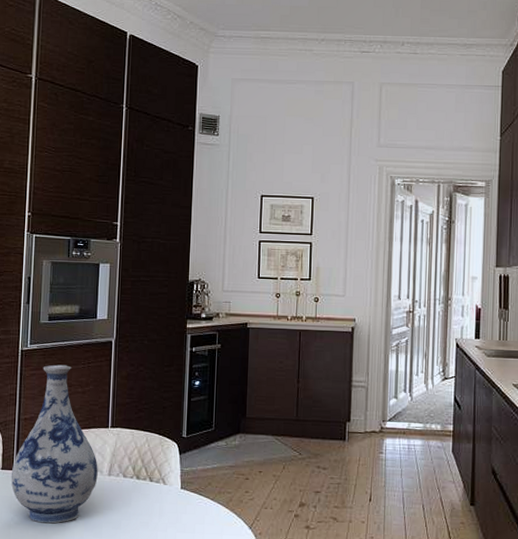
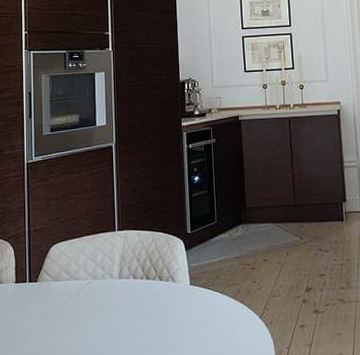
vase: present [11,364,98,524] -> none [25,173,109,333]

